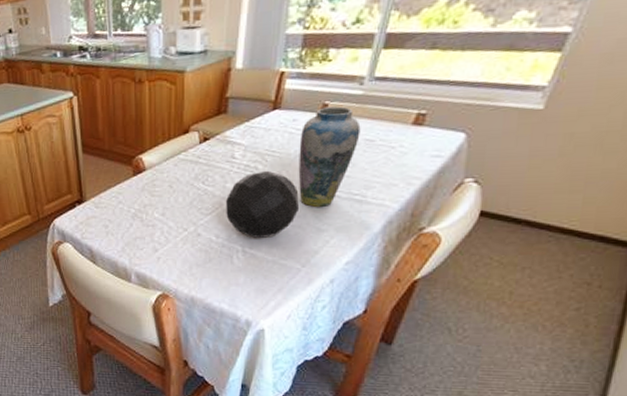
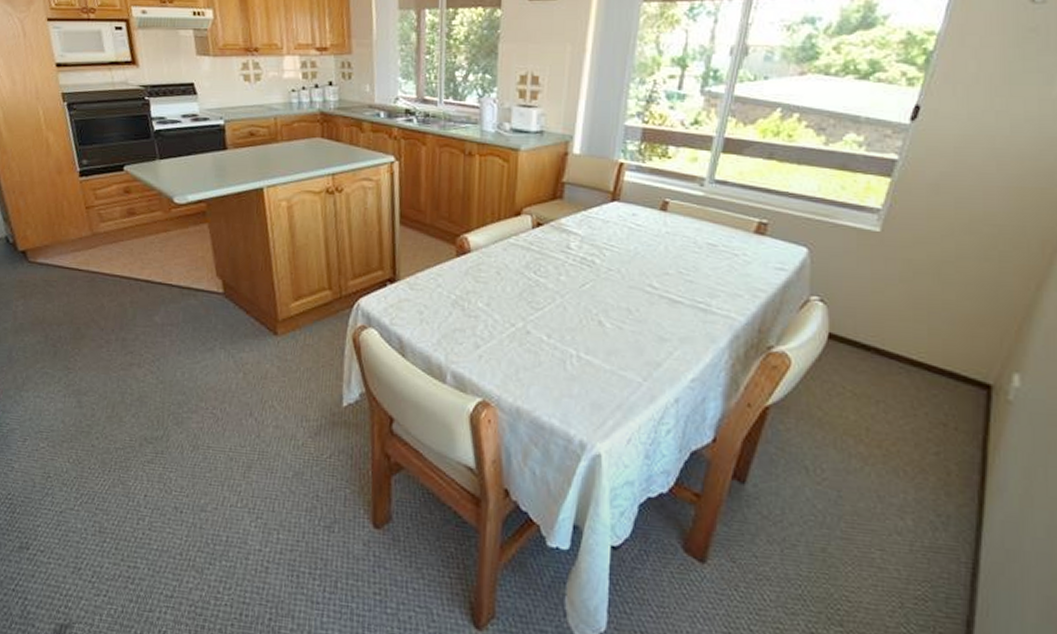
bowl: present [226,170,300,238] -> none [559,266,640,343]
vase: present [298,106,361,207] -> none [638,205,703,313]

